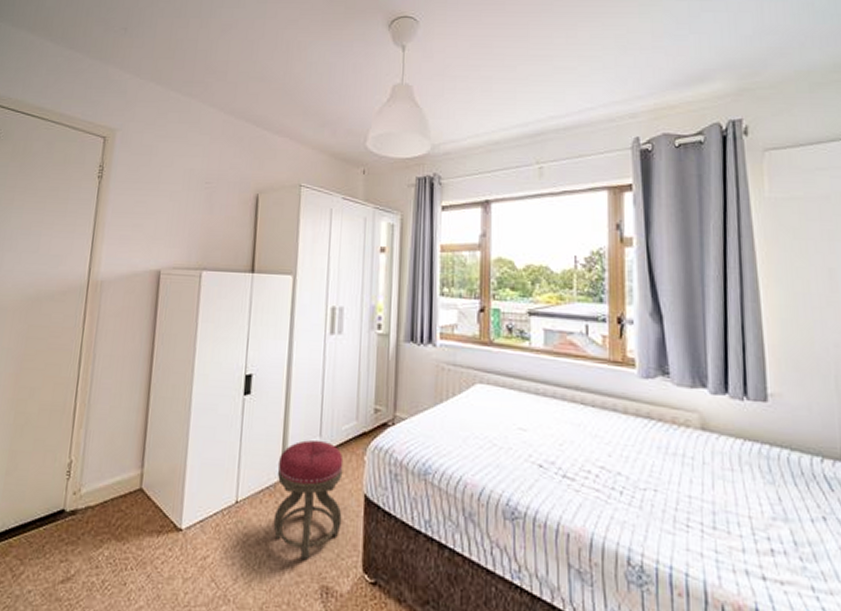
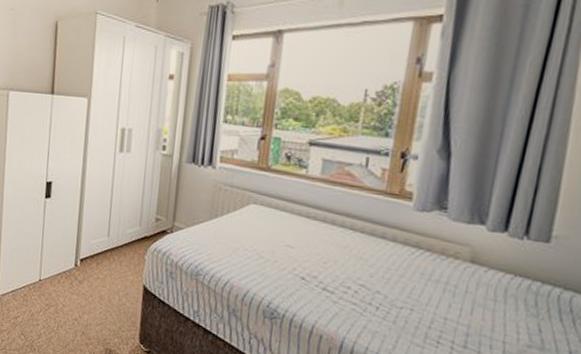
stool: present [273,439,344,559] -> none [68,238,127,328]

